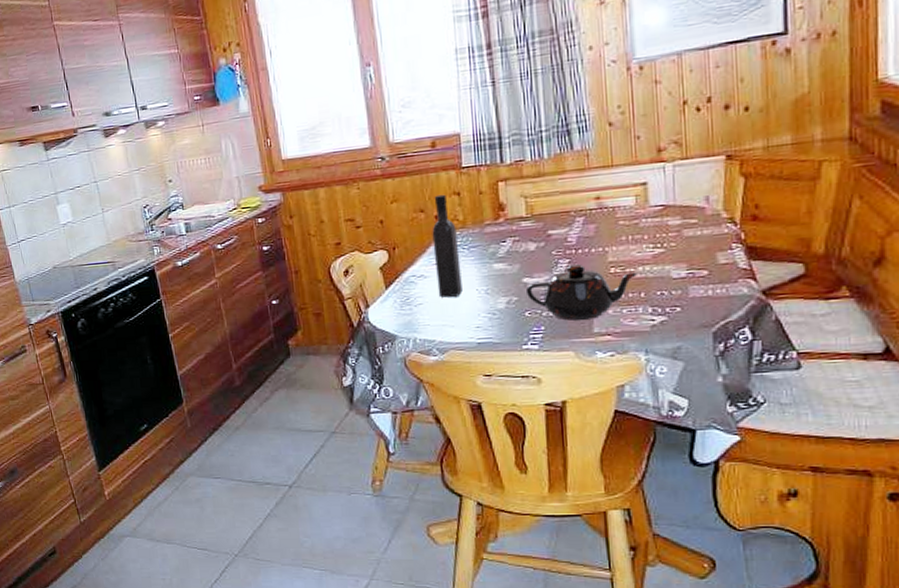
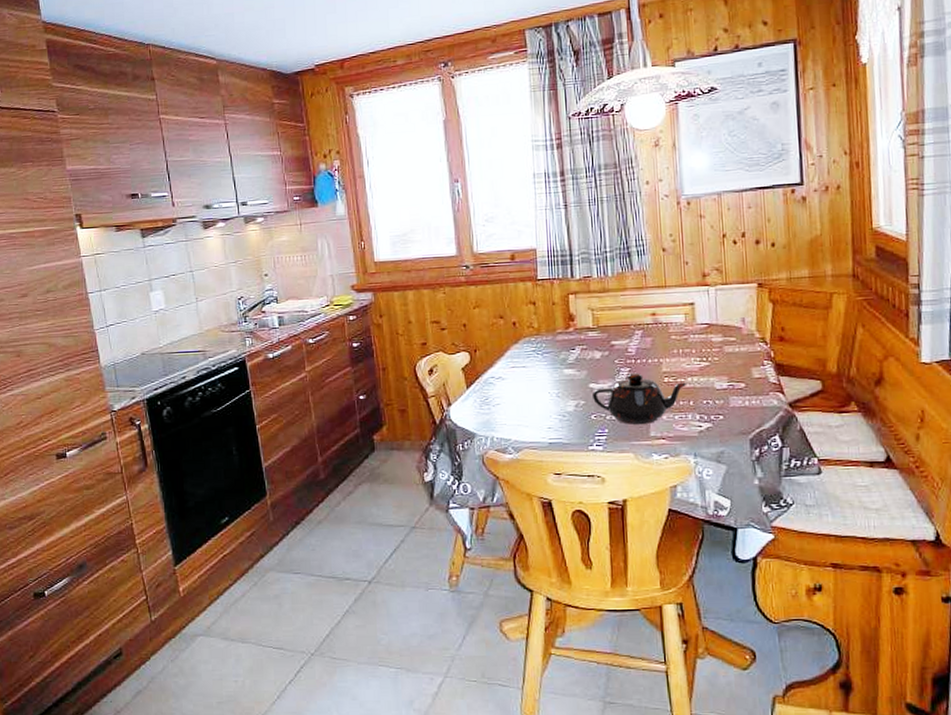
wine bottle: present [432,194,463,298] -> none [510,303,536,399]

